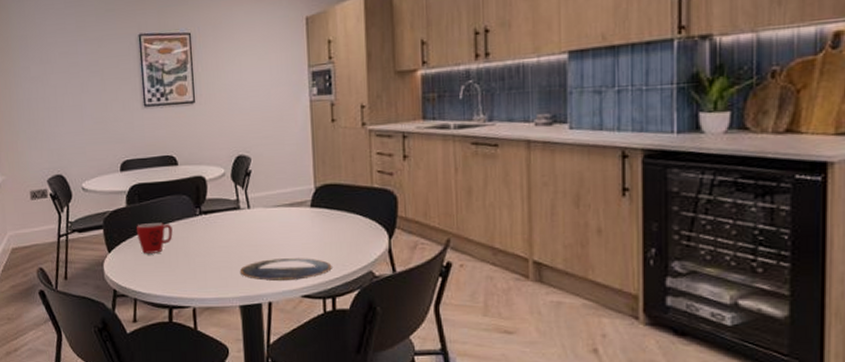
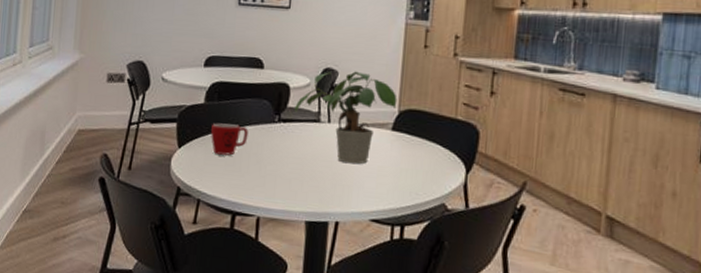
potted plant: none [213,154,312,245] -> present [294,71,397,165]
plate: present [239,258,332,282] -> none [310,177,405,203]

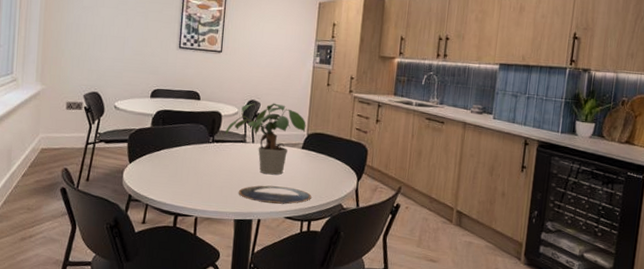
mug: present [211,123,248,156] -> none [157,143,188,169]
plate: none [310,177,405,203] -> present [238,185,312,204]

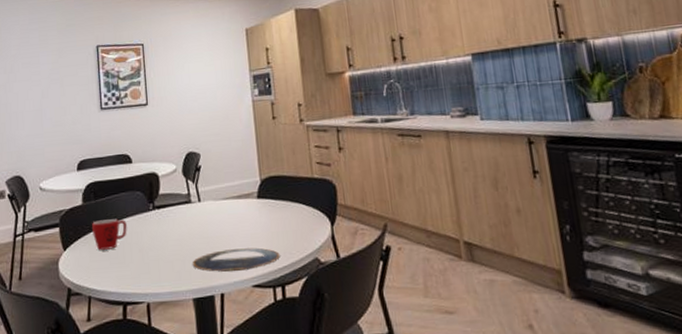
mug: none [157,143,188,169] -> present [92,219,127,250]
potted plant: present [225,103,306,175] -> none [166,150,258,237]

